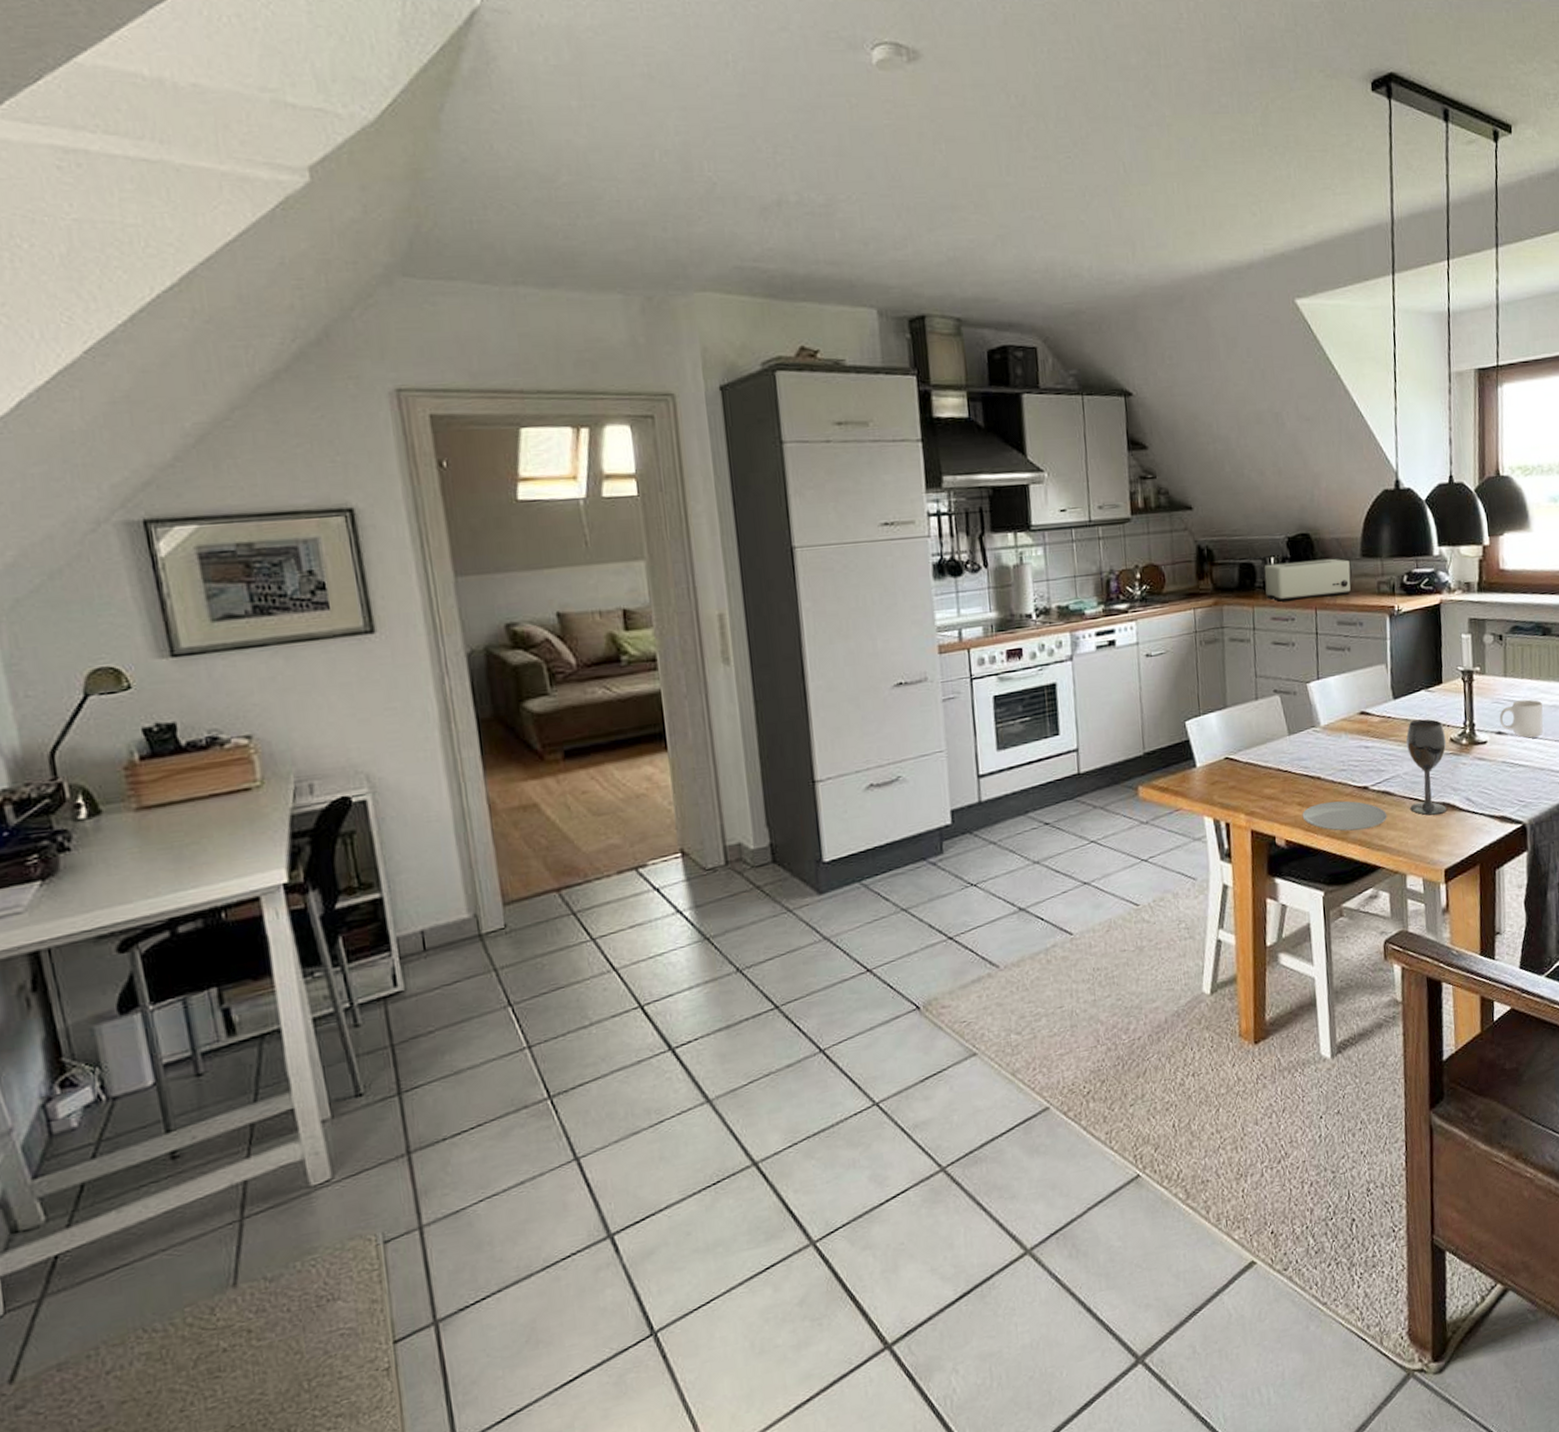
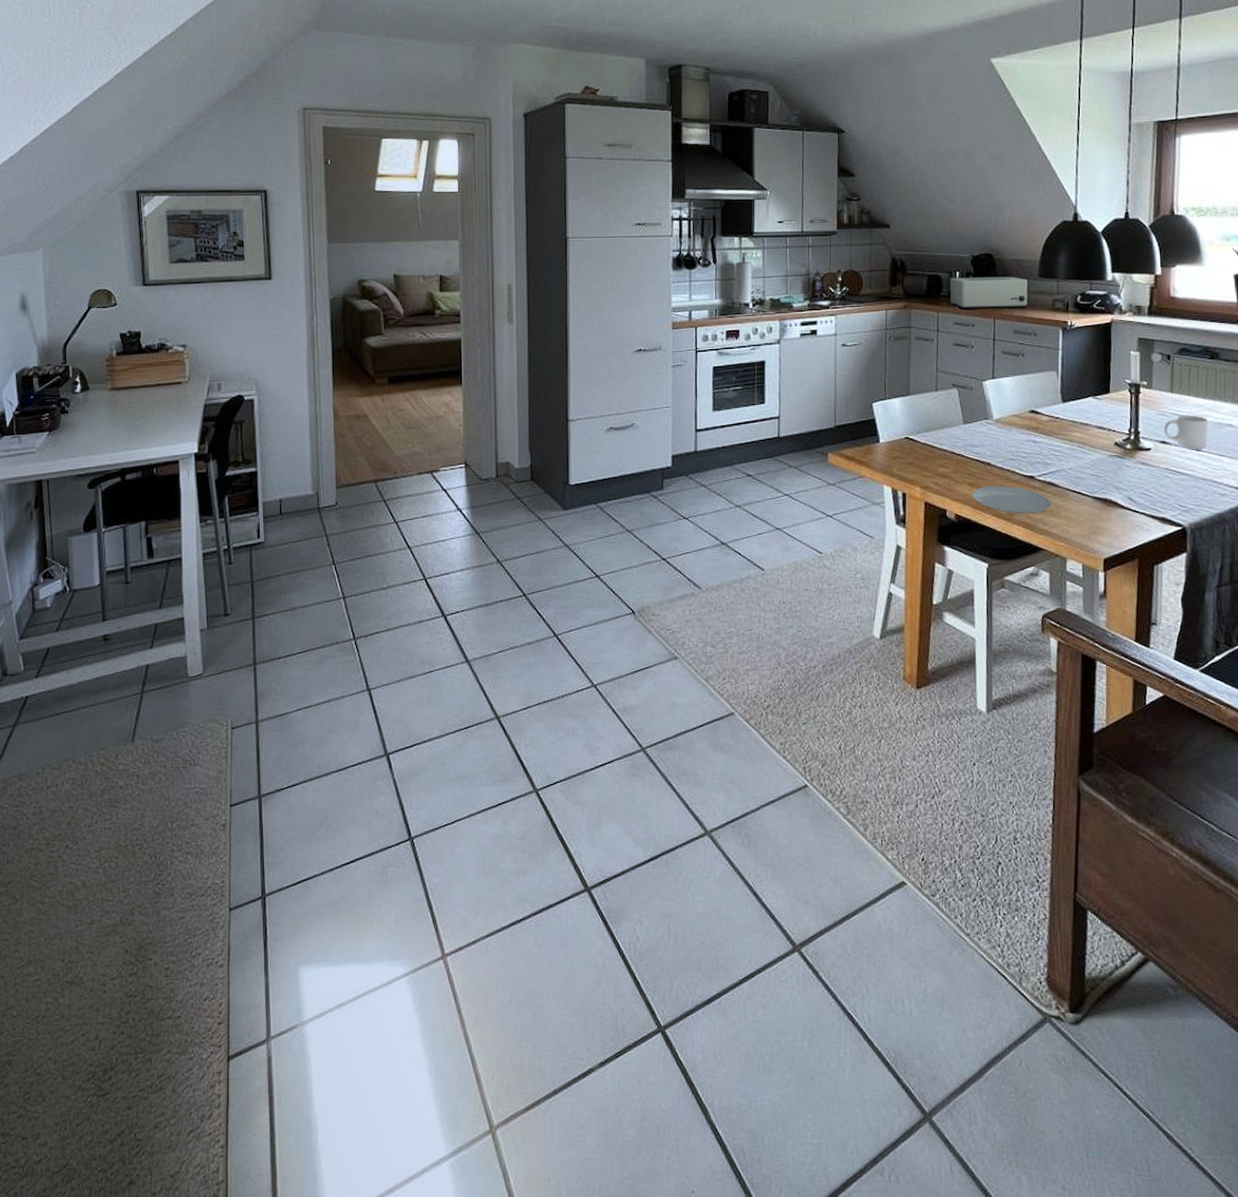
wine glass: present [1405,719,1448,816] -> none [1072,422,1111,509]

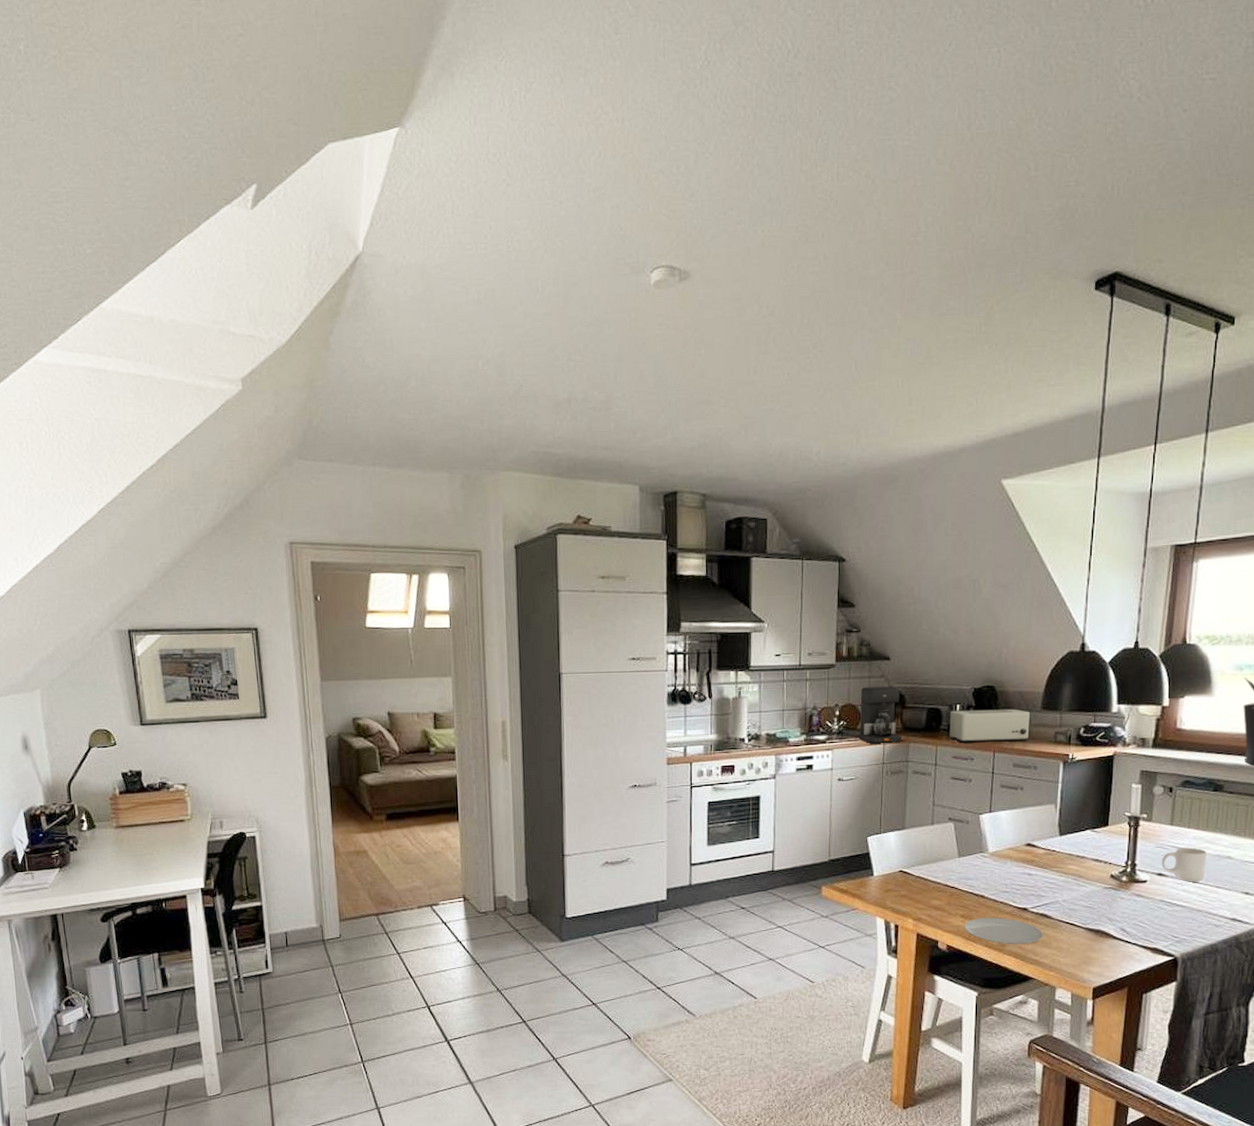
coffee maker: none [861,253,904,310] -> present [858,686,902,744]

